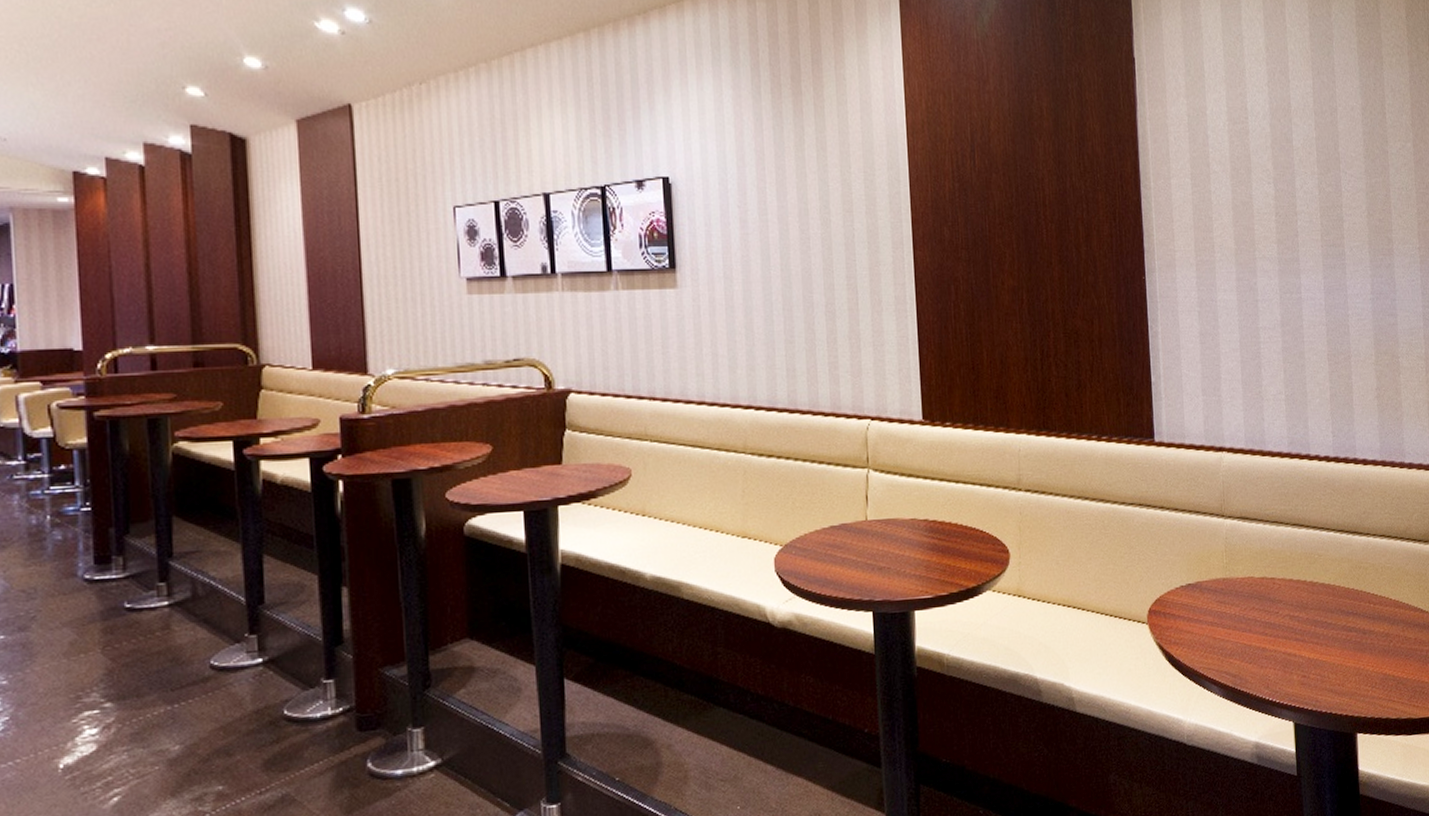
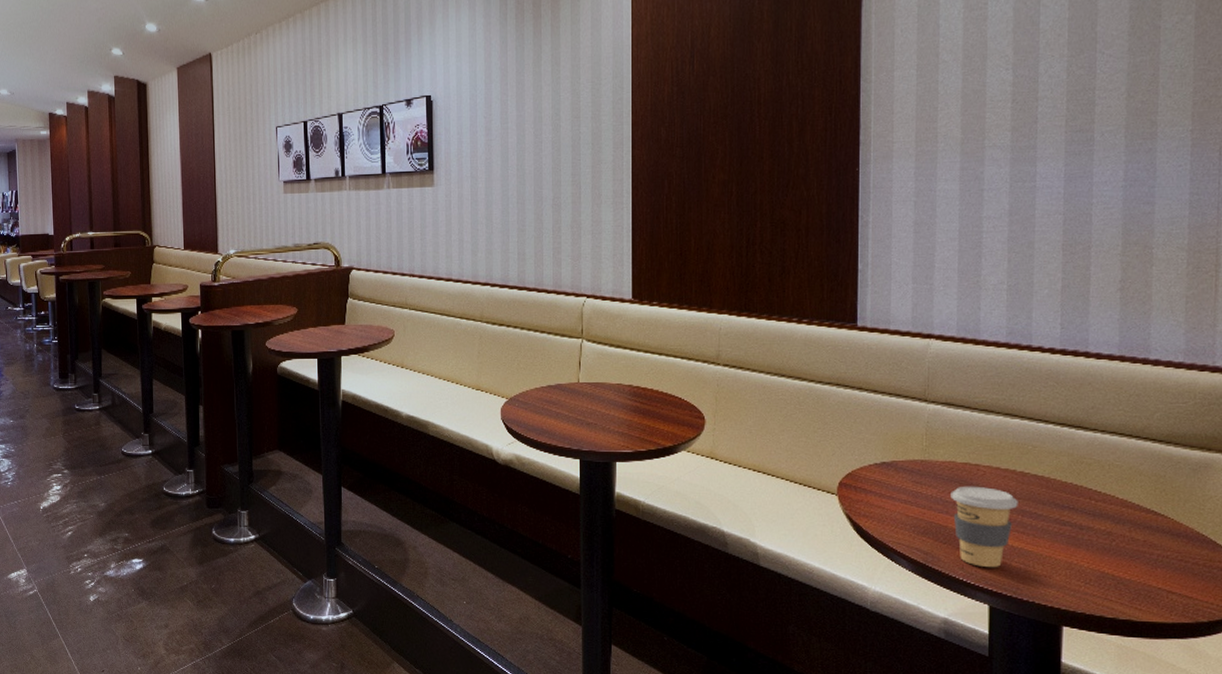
coffee cup: none [1252,600,1311,684] -> present [950,486,1018,568]

